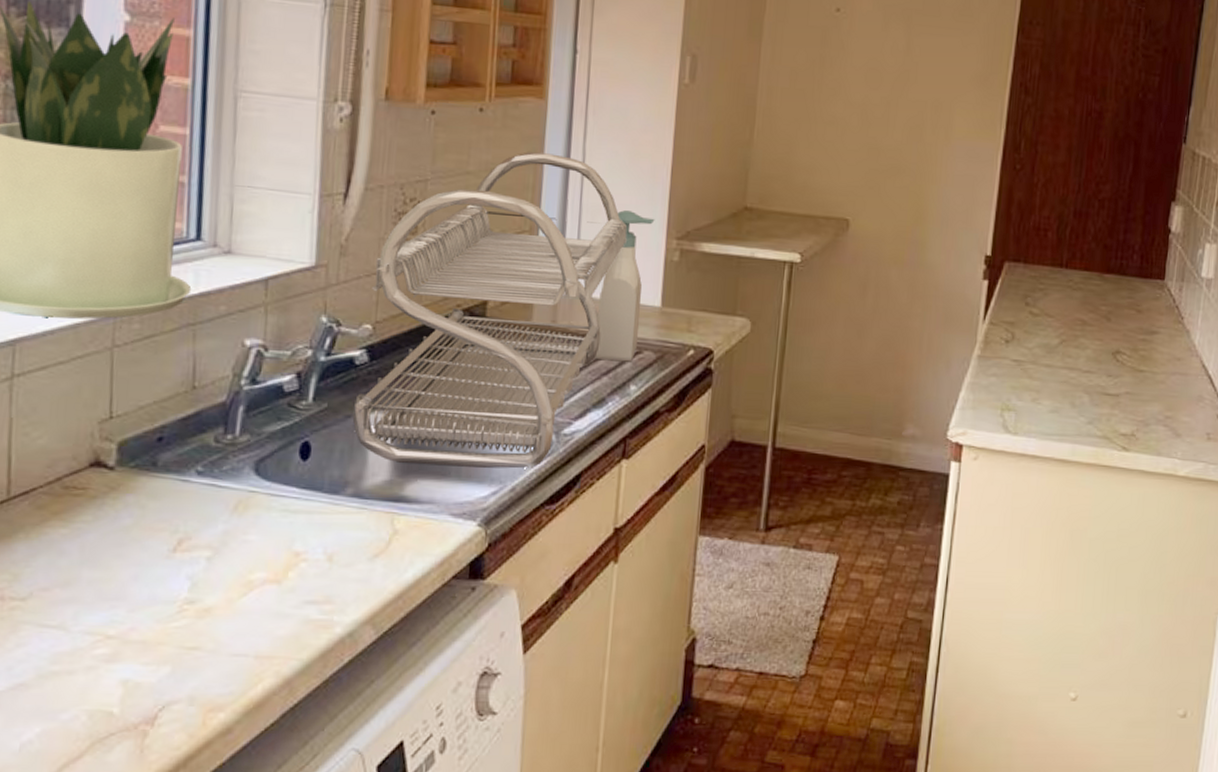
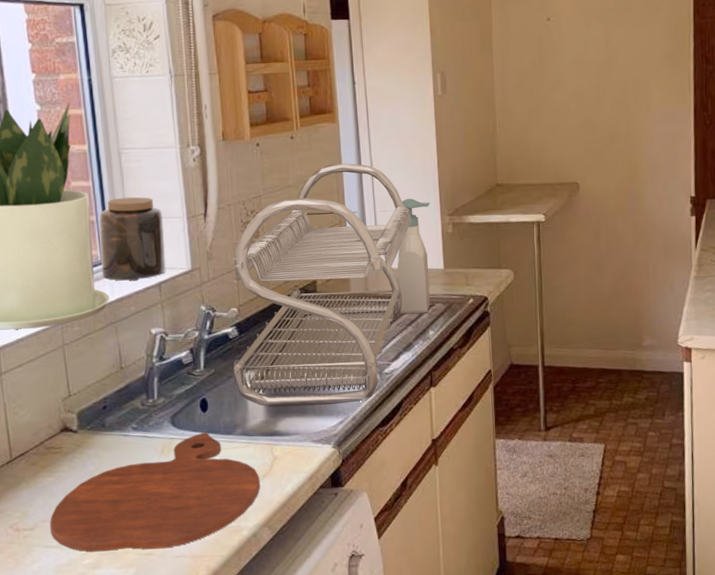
cutting board: none [51,487,370,643] -> present [50,432,261,552]
jar: none [185,156,286,271] -> present [99,197,166,281]

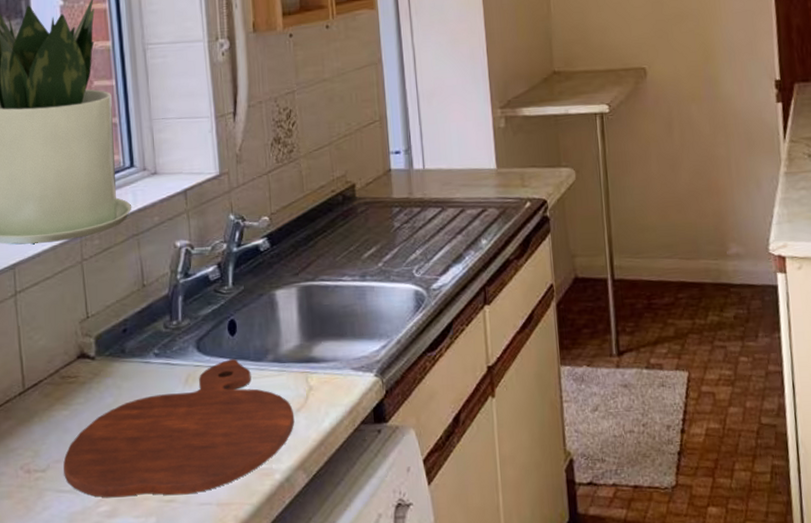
jar: present [99,197,166,281] -> none [122,95,192,188]
dish rack: present [232,163,412,408] -> none [263,53,459,330]
soap bottle: present [397,199,430,315] -> none [444,90,482,222]

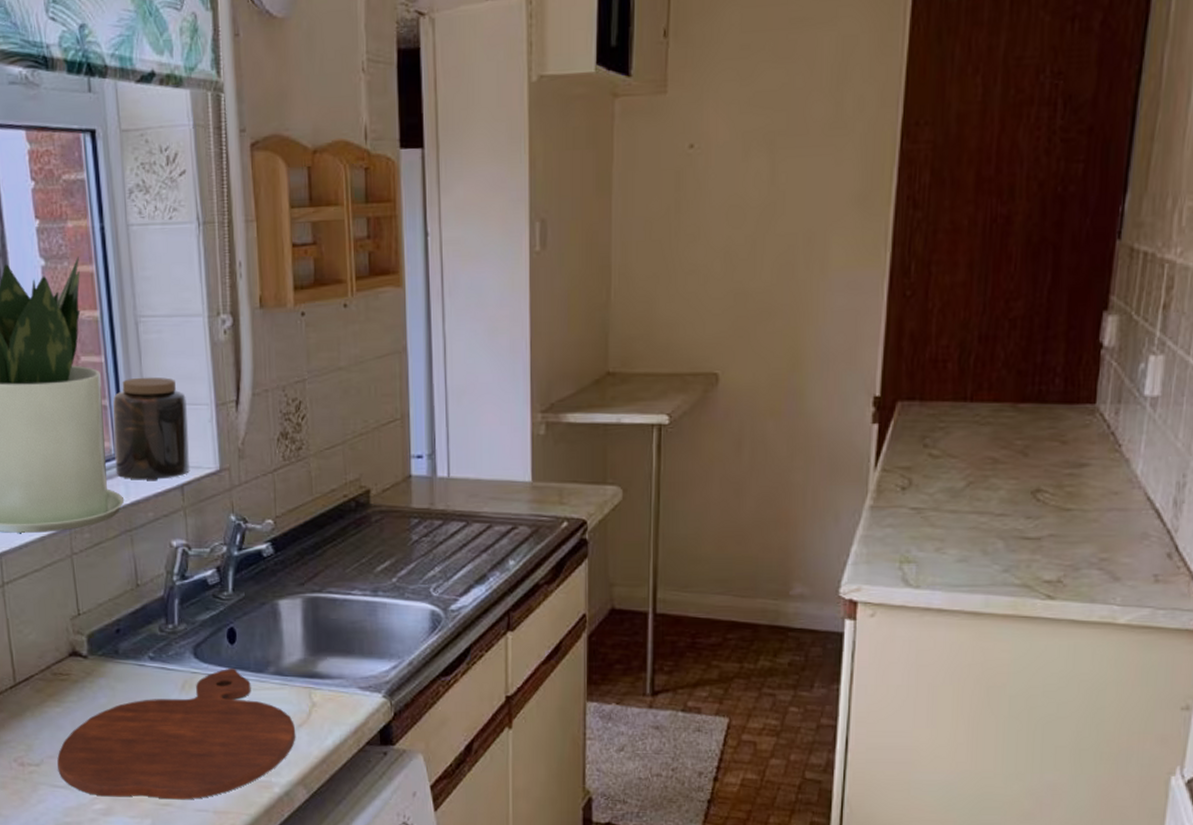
jar: none [122,95,192,188] -> present [112,377,190,480]

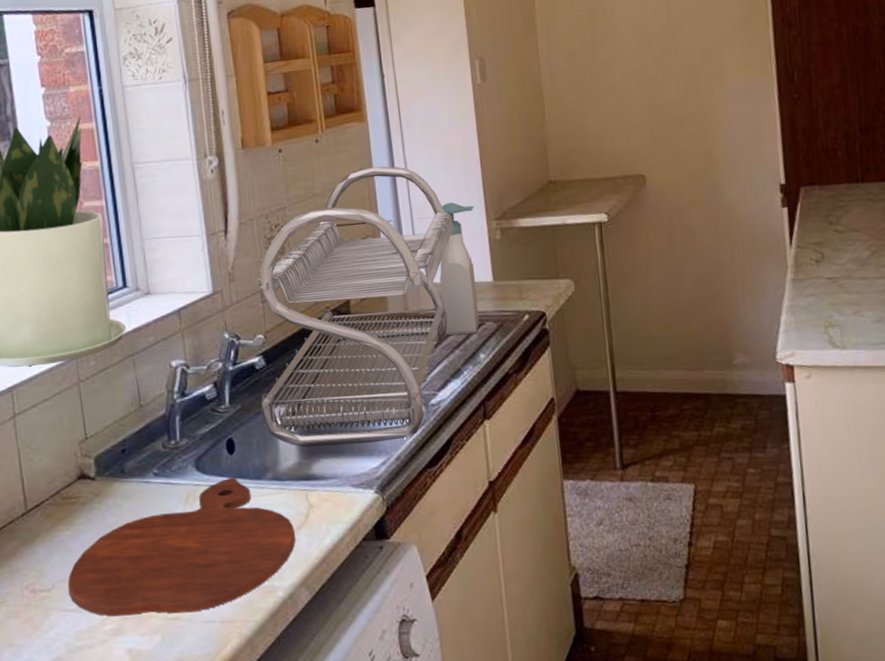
jar: present [112,377,190,480] -> none [113,215,185,309]
dish rack: none [266,340,493,646] -> present [257,166,454,448]
soap bottle: none [472,389,518,538] -> present [439,202,479,337]

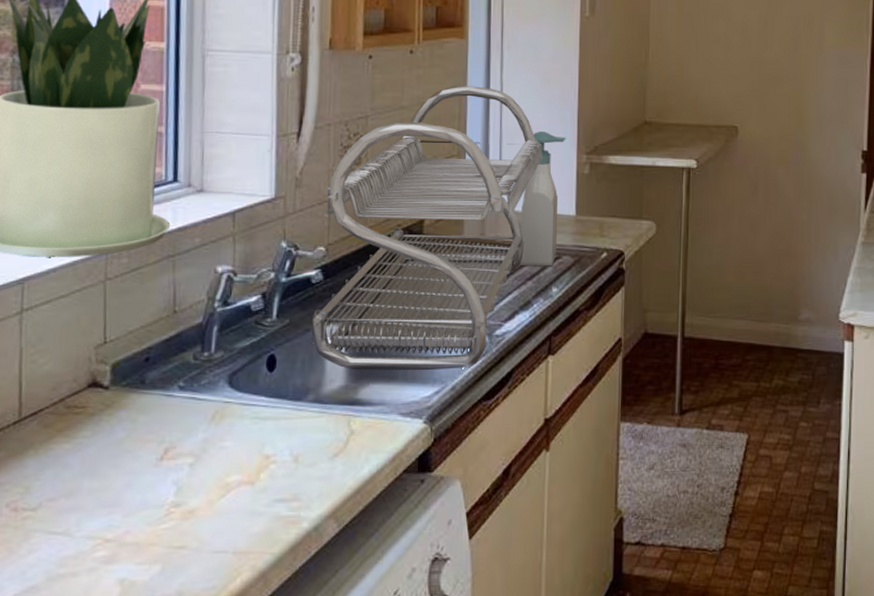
cutting board: present [68,477,296,617] -> none [58,396,331,542]

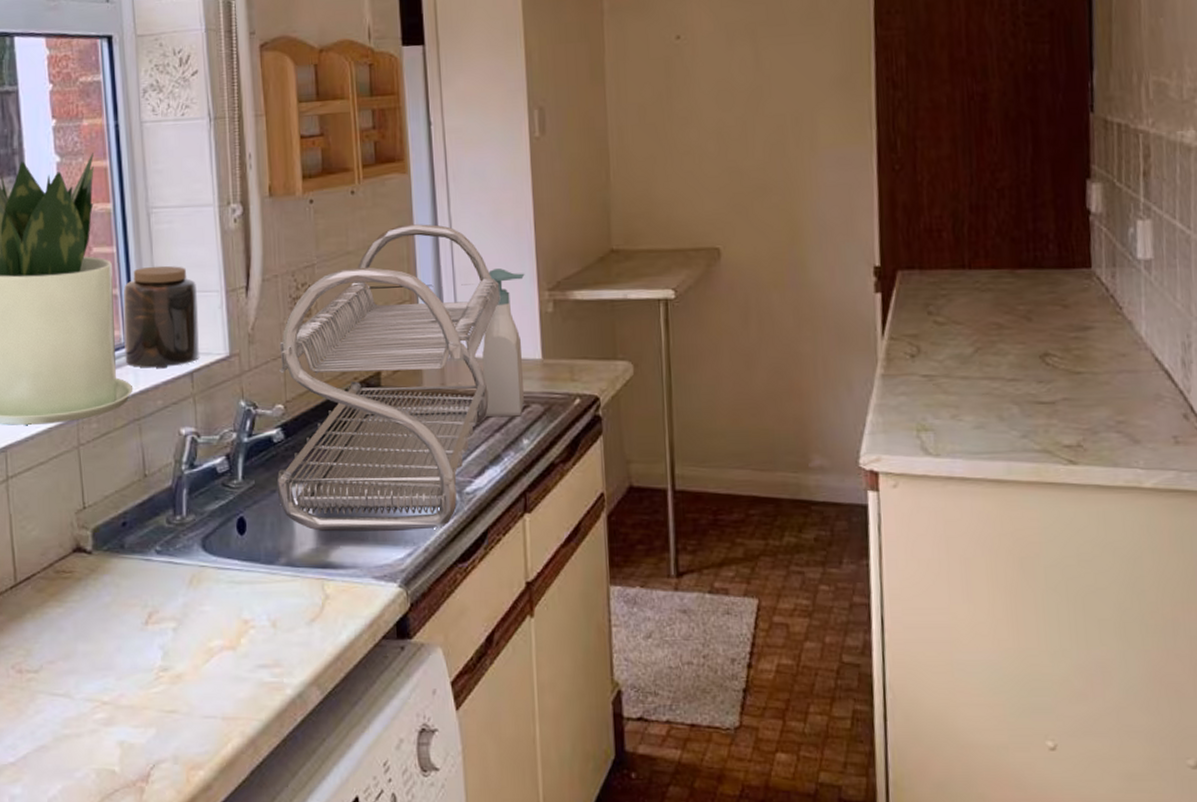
jar: none [164,107,248,206] -> present [123,265,200,368]

